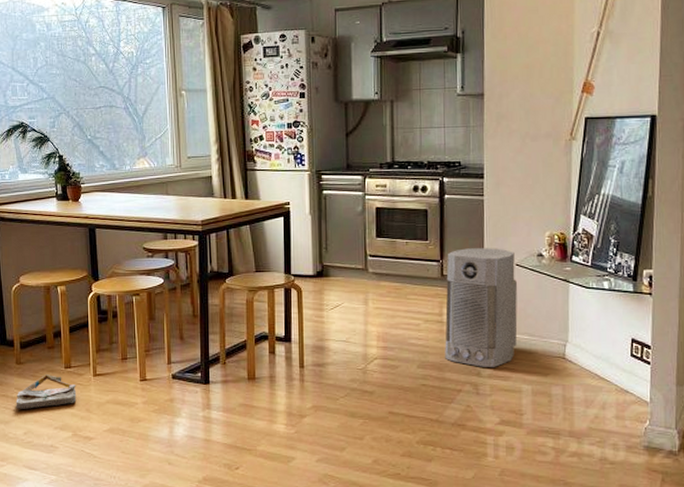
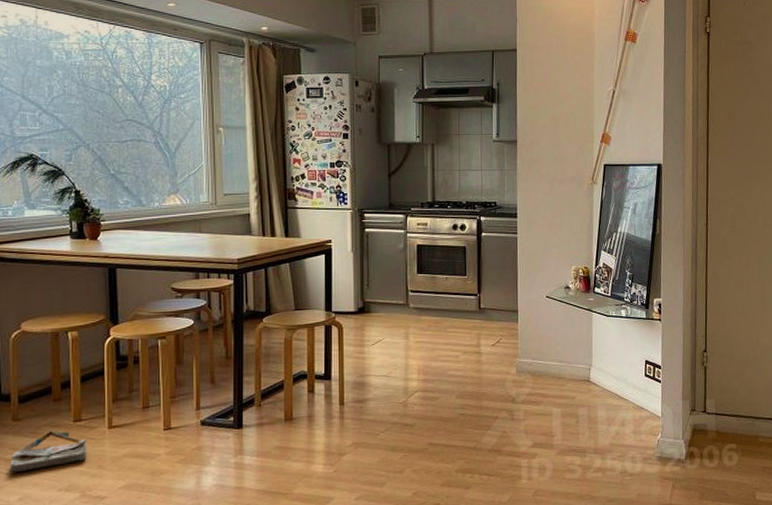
air purifier: present [444,248,518,367] -> none [481,281,548,394]

